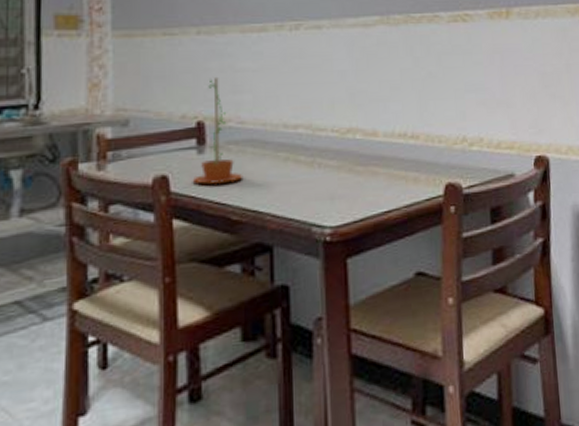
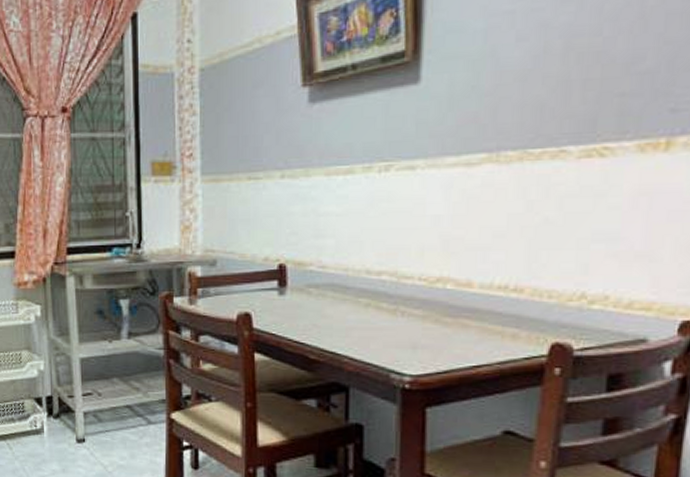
flower pot: present [192,76,243,185] -> none [273,220,323,325]

